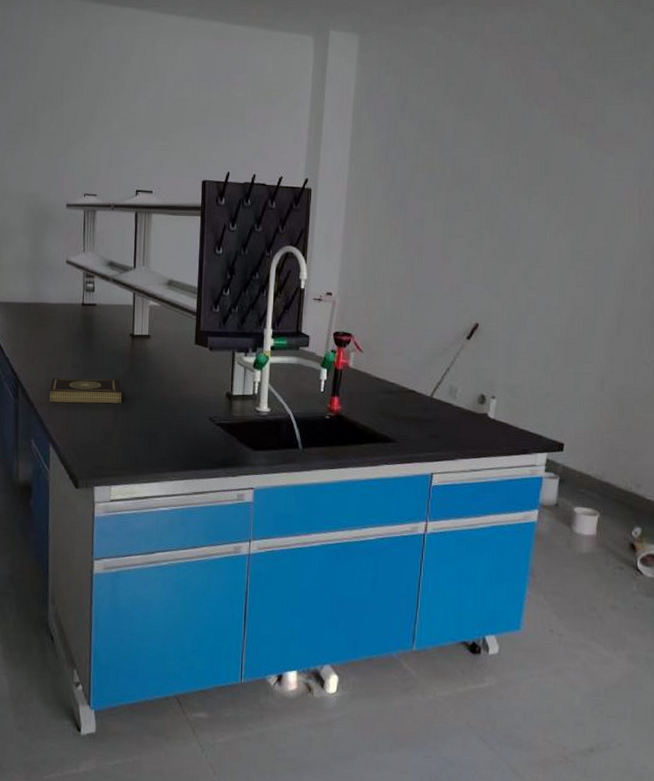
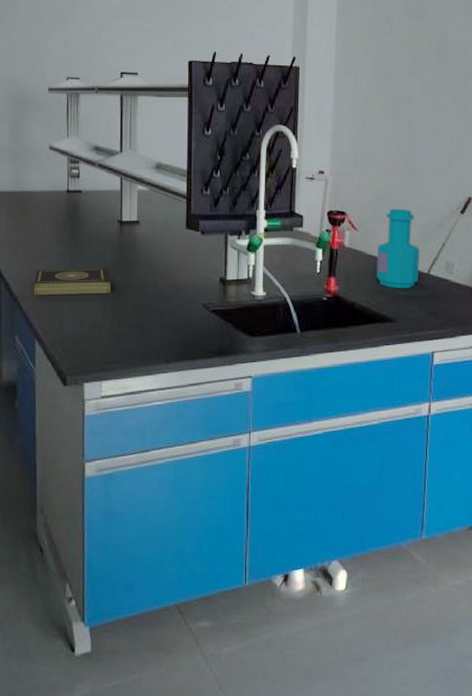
bottle: none [379,332,424,410] -> present [376,208,420,288]

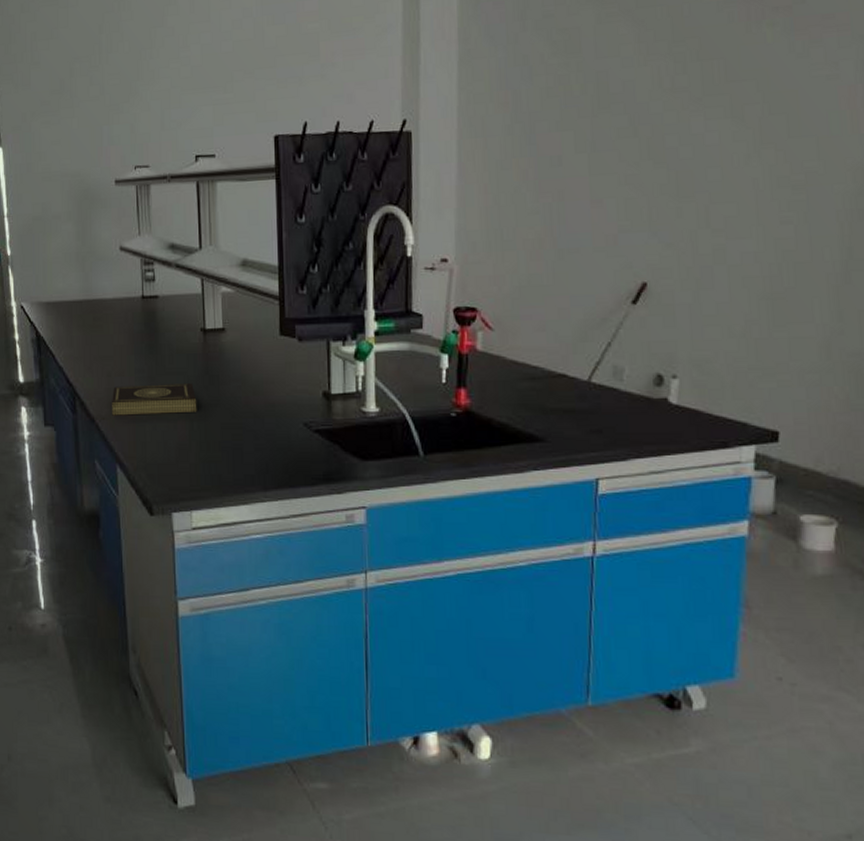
bottle: present [376,208,420,288] -> none [518,300,578,400]

